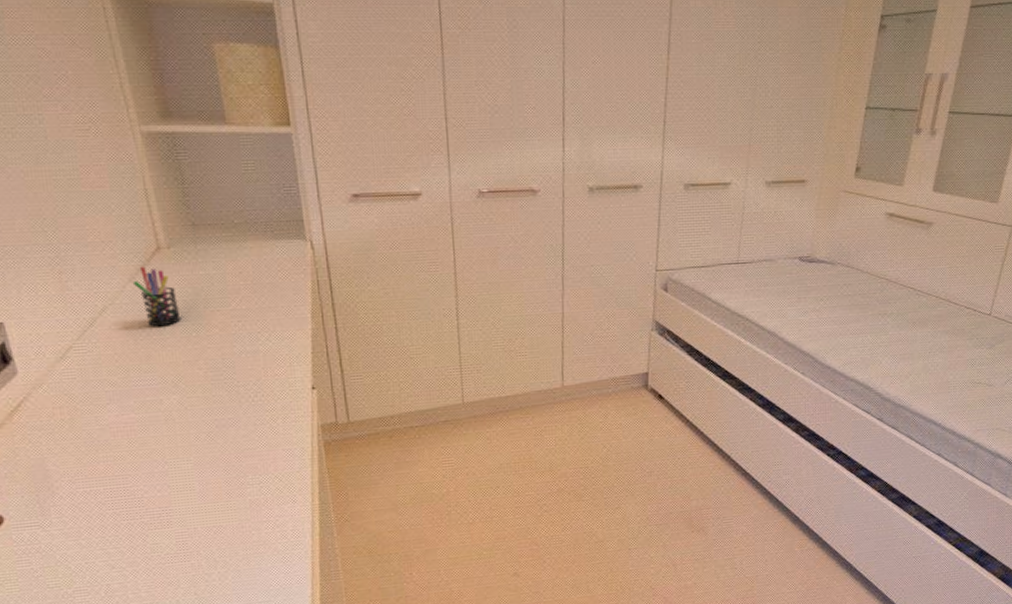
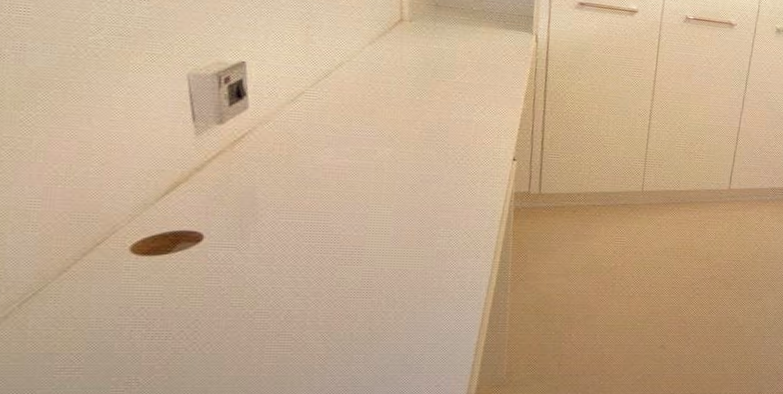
pen holder: present [134,266,181,327] -> none [372,32,409,88]

